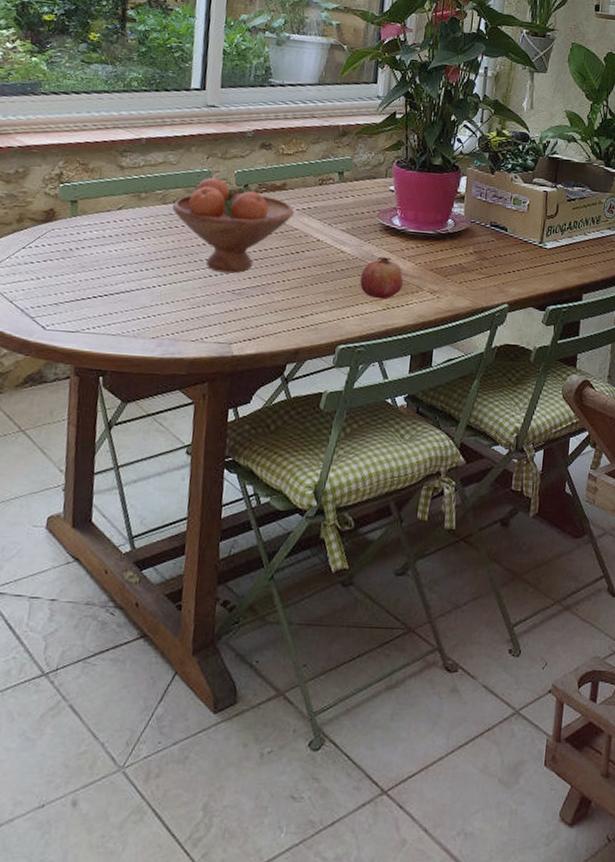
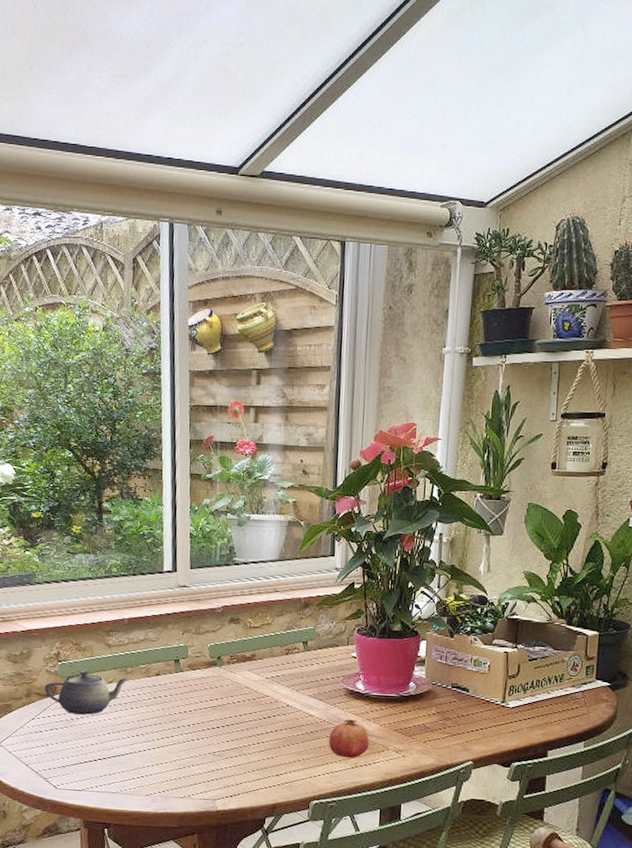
teapot: none [40,193,142,245] -> present [44,670,129,715]
fruit bowl: present [172,178,294,274] -> none [155,652,264,737]

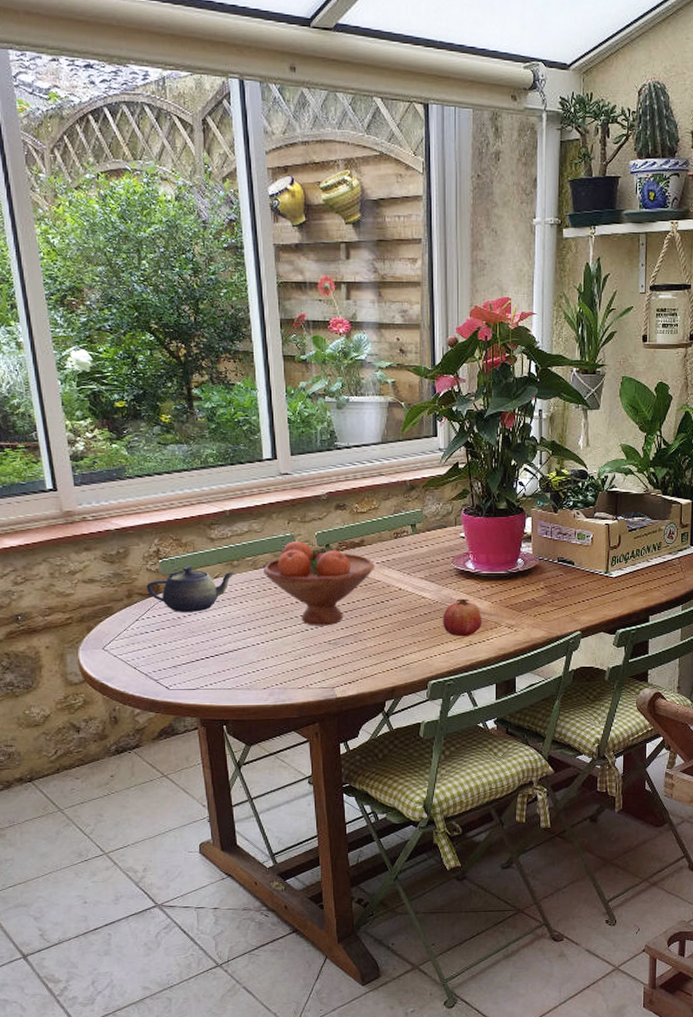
fruit bowl: none [155,652,264,737] -> present [263,541,374,626]

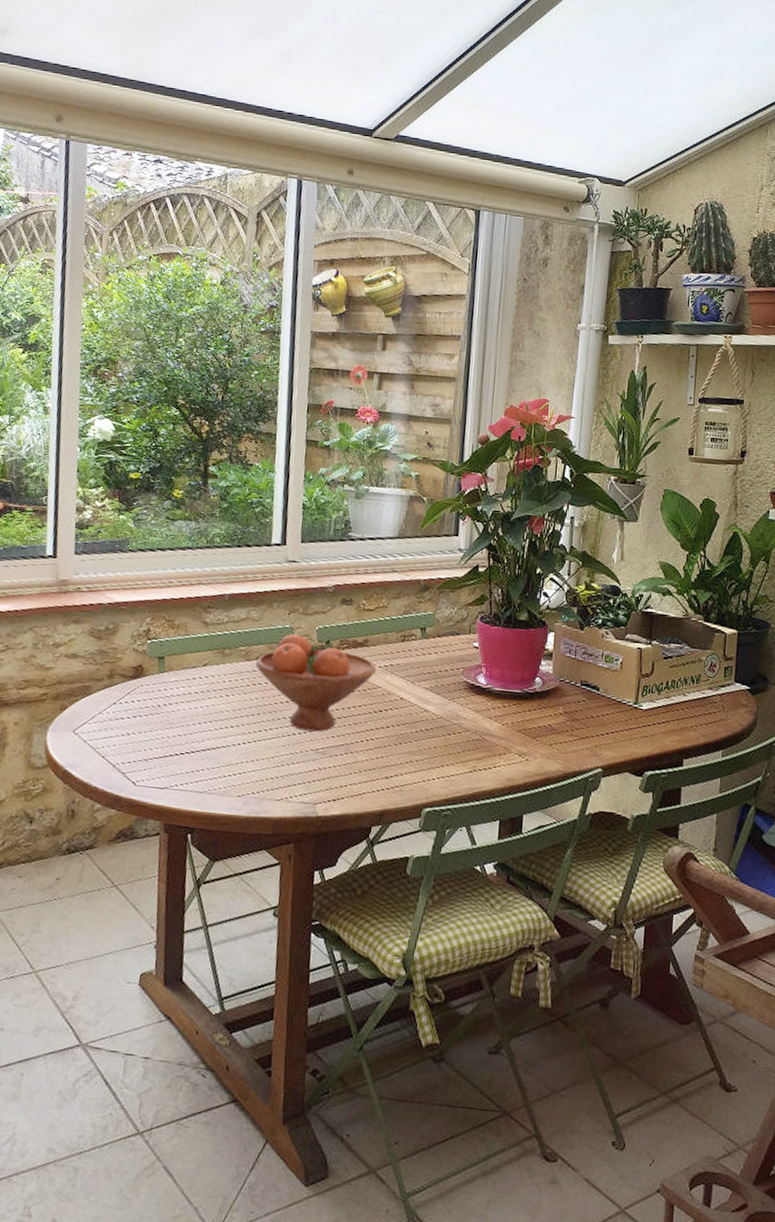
teapot: present [146,566,236,612] -> none [130,650,226,702]
fruit: present [443,599,483,637] -> none [445,716,491,761]

